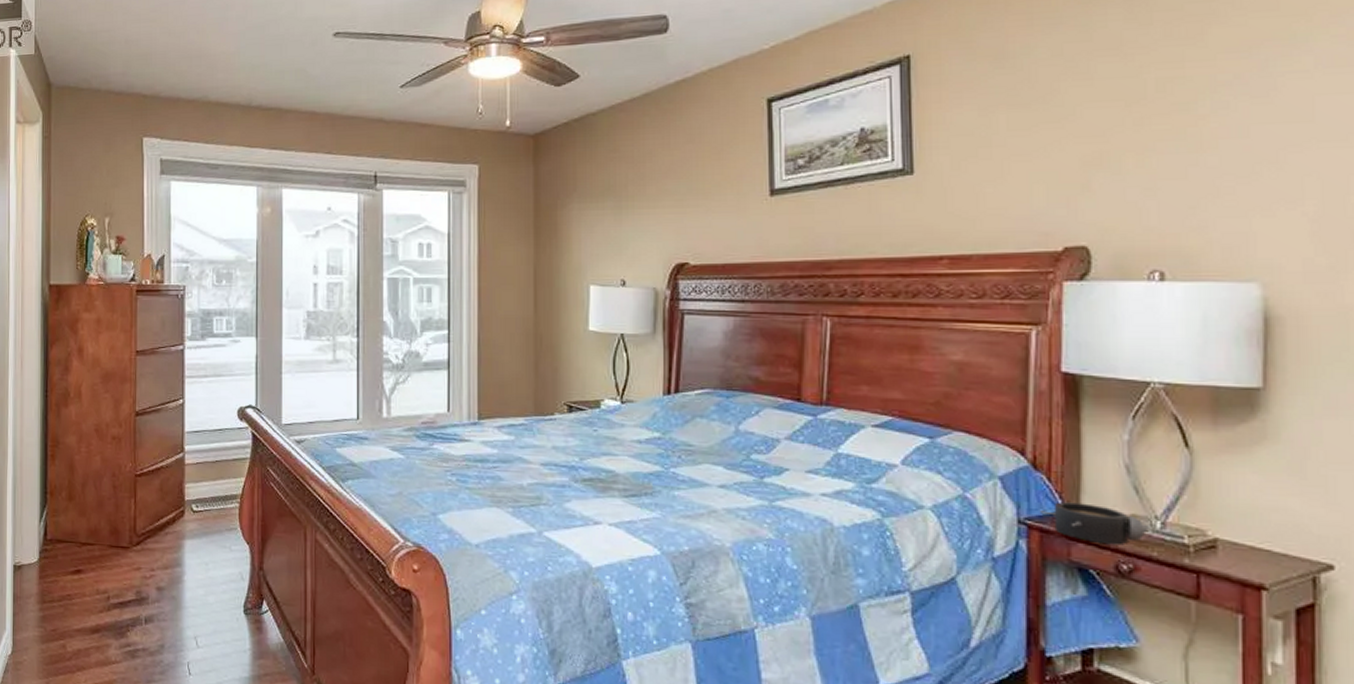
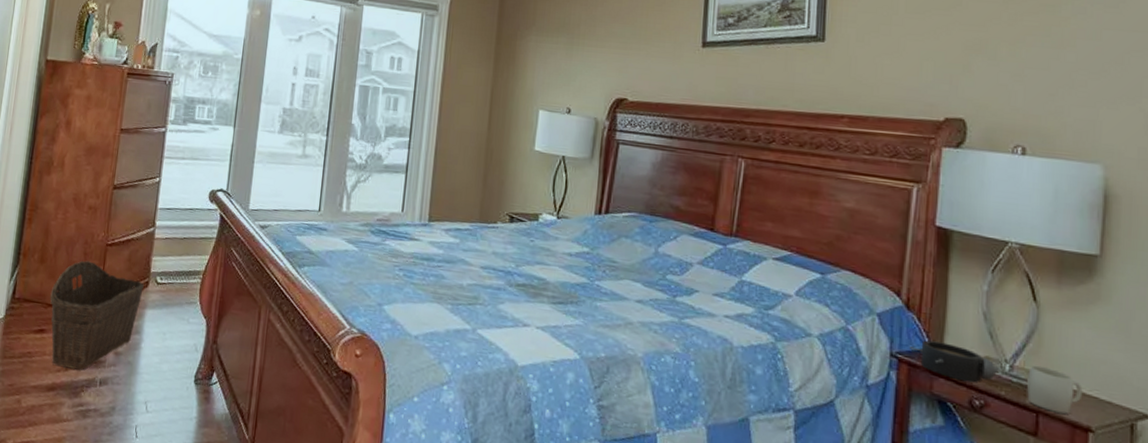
wicker basket: none [83,494,179,609] -> present [50,261,144,370]
mug: none [1182,519,1252,572] -> present [1026,365,1083,414]

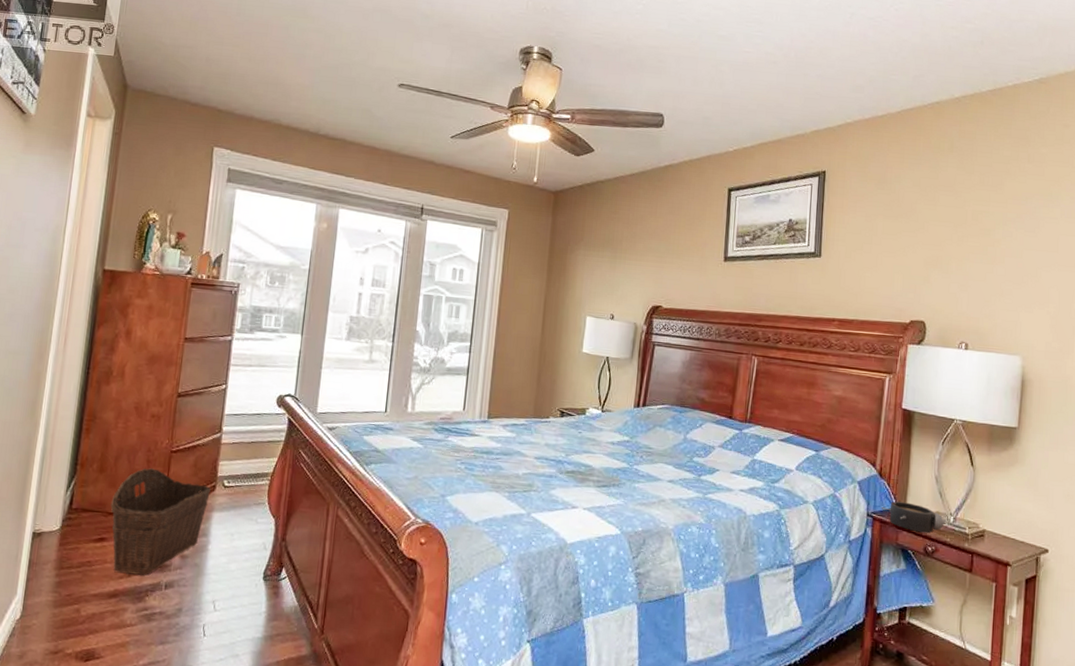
mug: present [1026,365,1083,414] -> none [965,516,1004,553]

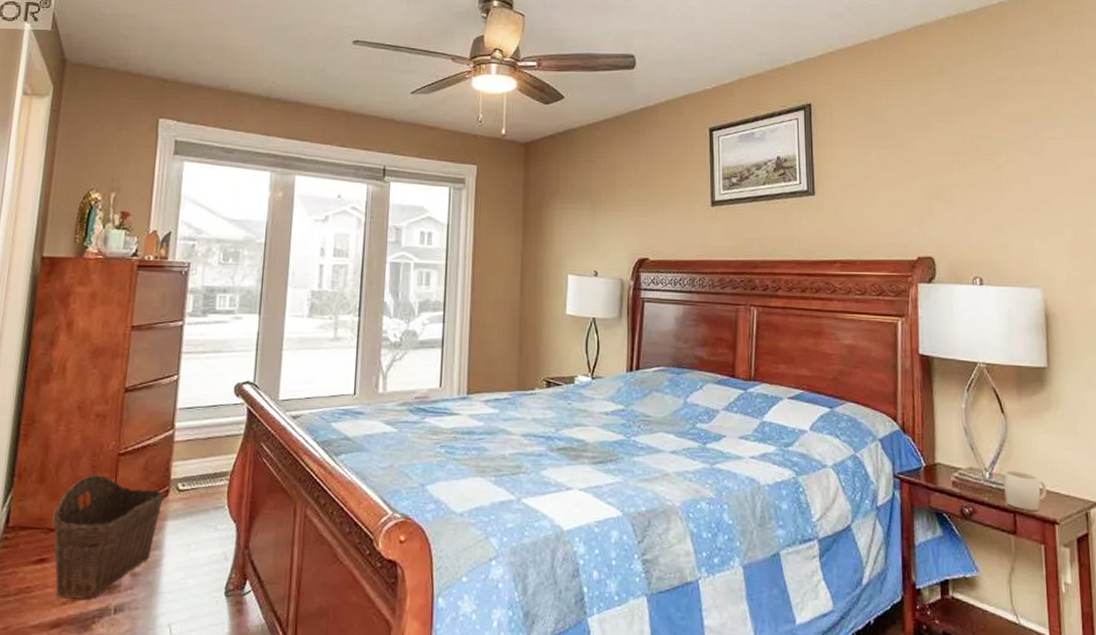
alarm clock: present [882,501,946,532] -> none [909,459,981,492]
mug: none [965,516,1004,553] -> present [1003,470,1047,511]

